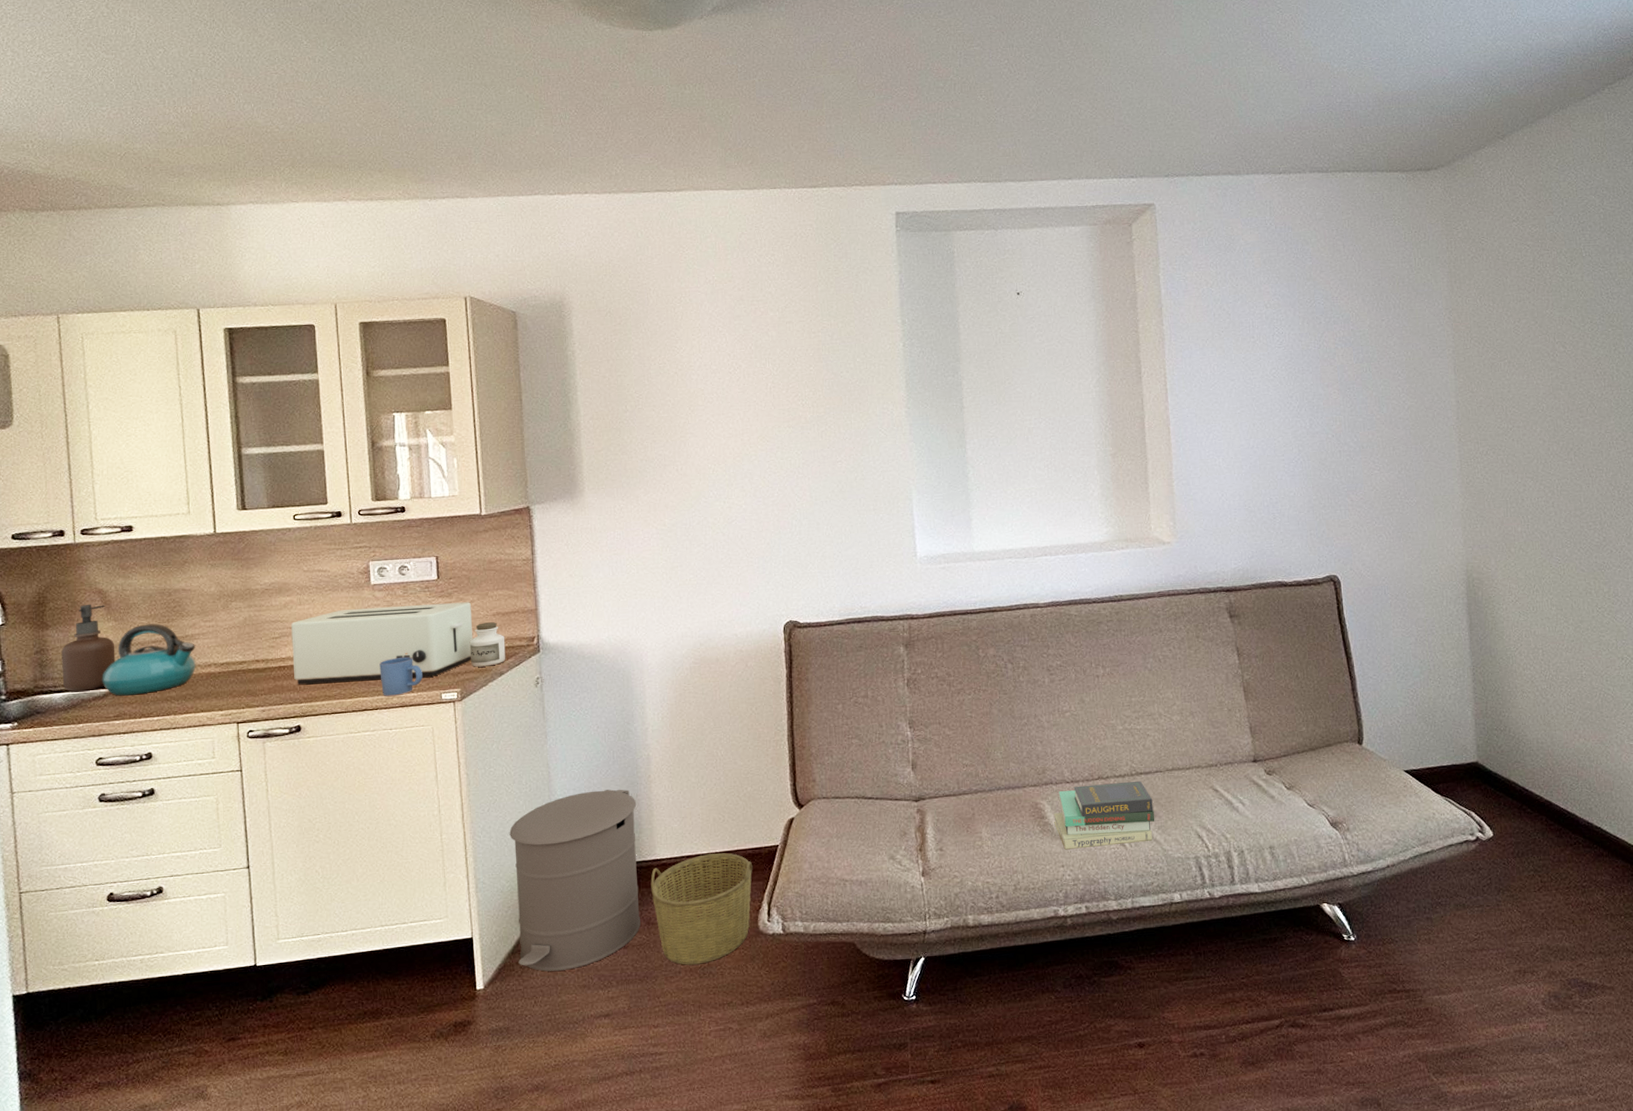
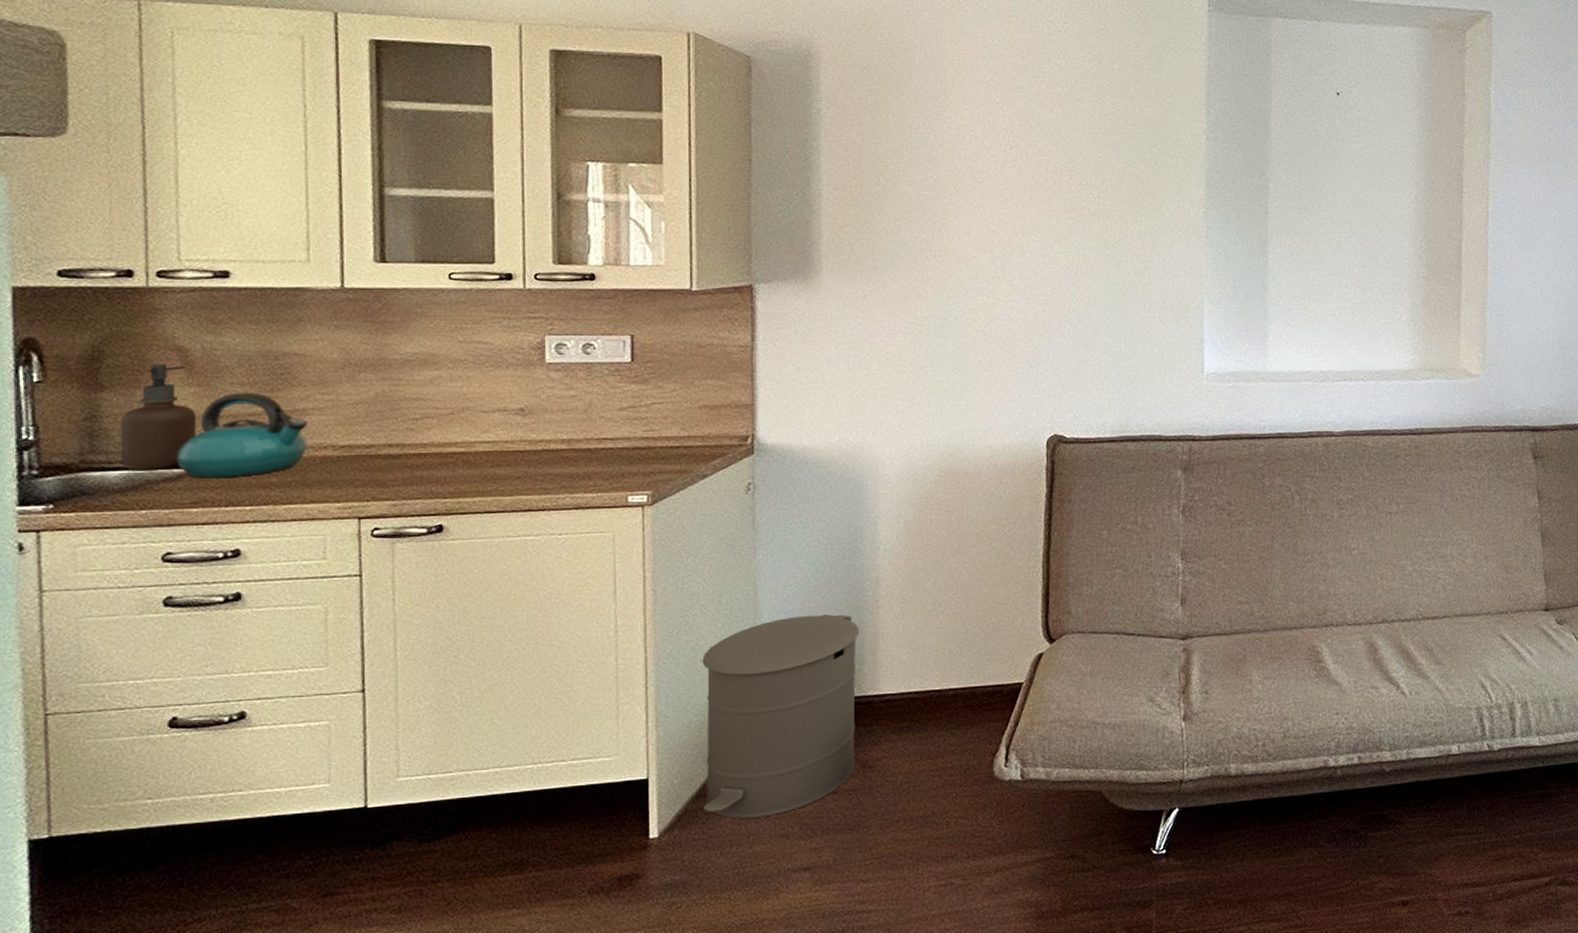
toaster: present [291,602,473,685] -> none [437,390,672,477]
mug: present [379,656,423,697] -> none [550,450,605,497]
jar: present [469,622,506,667] -> none [666,416,712,467]
basket: present [650,853,753,965] -> none [870,689,992,814]
books: present [1053,780,1155,850] -> none [1331,626,1439,696]

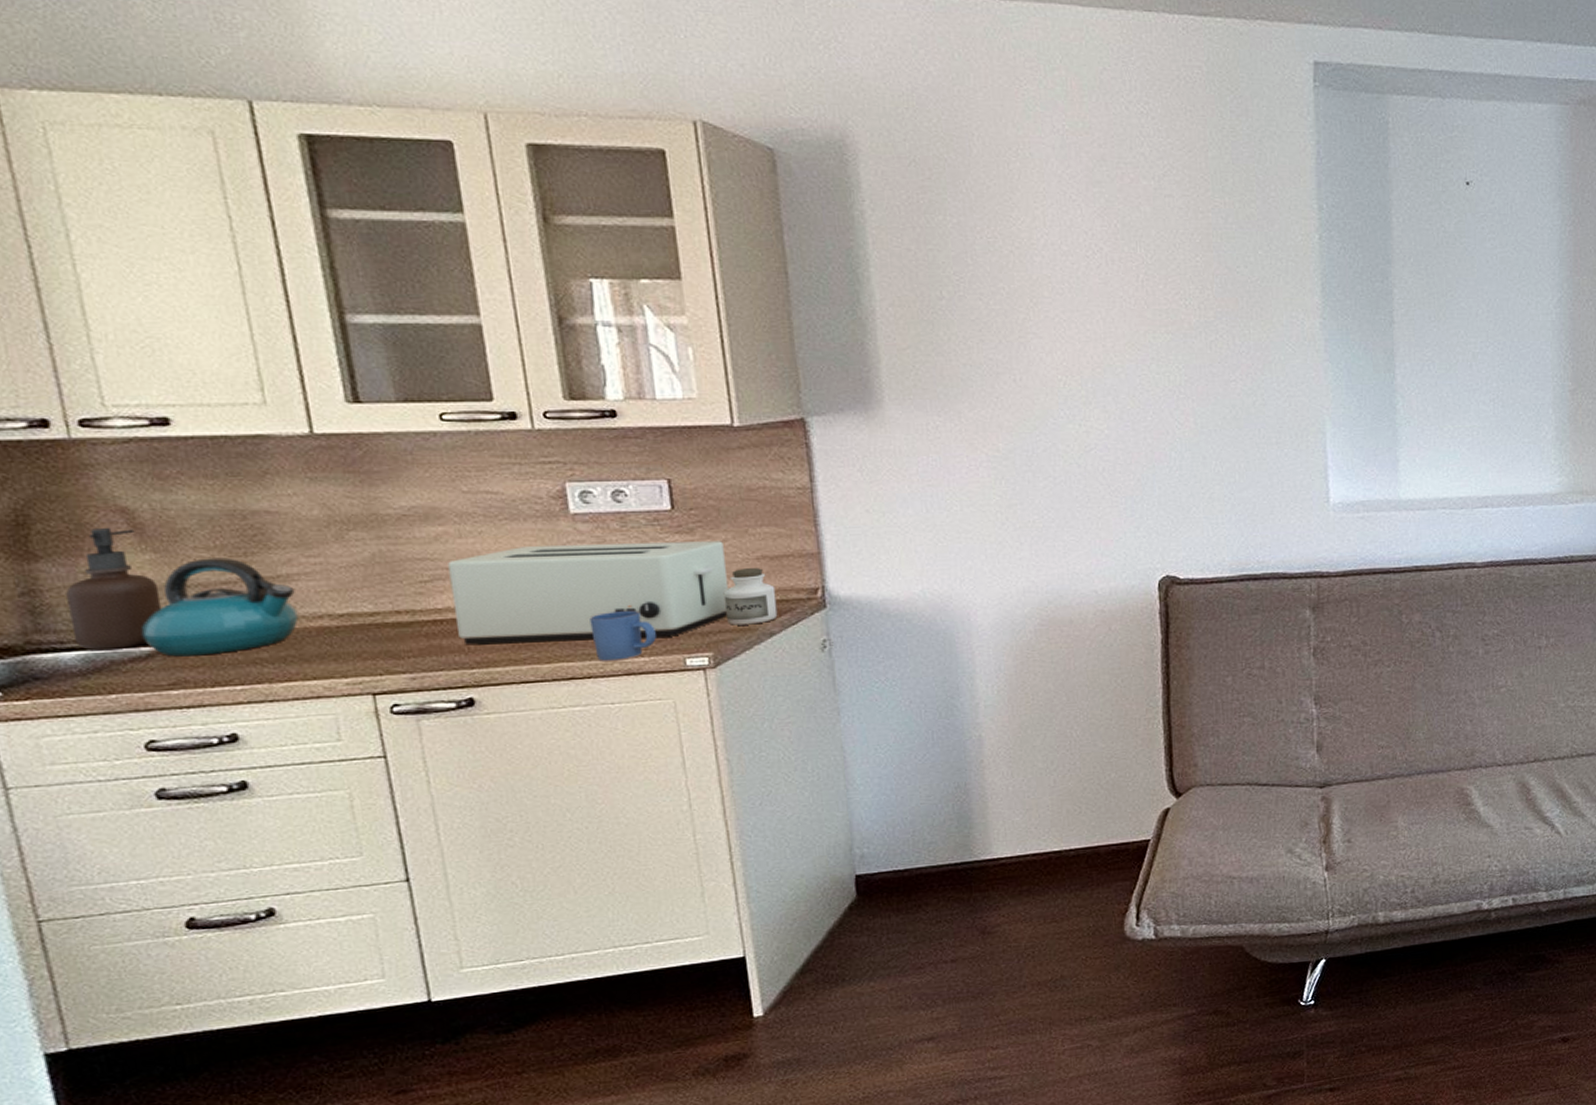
toaster: none [437,390,672,477] -> present [448,541,729,645]
mug: none [550,450,605,497] -> present [589,610,656,663]
jar: none [666,416,712,467] -> present [723,568,778,626]
trash can: present [702,614,860,819] -> none [791,776,973,993]

